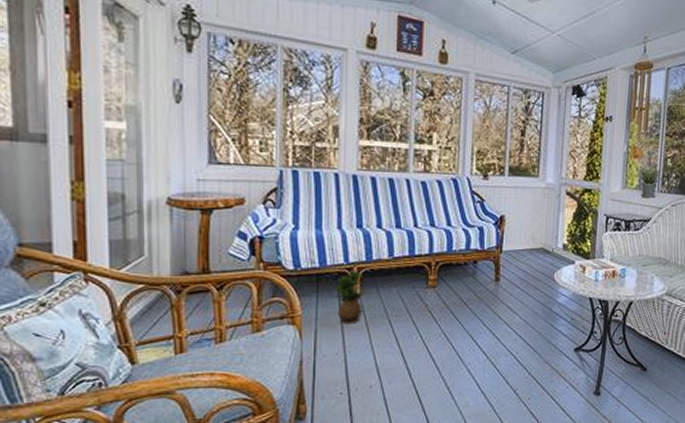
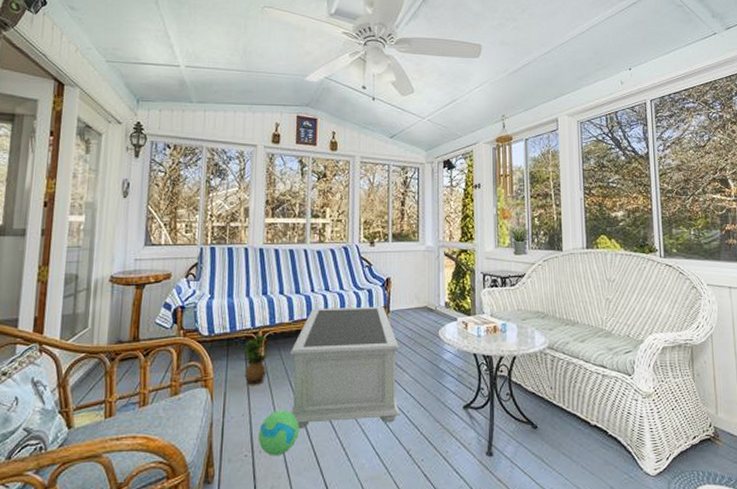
ball: none [354,349,400,393] -> present [258,409,299,455]
coffee table: none [389,244,511,368] -> present [289,306,400,429]

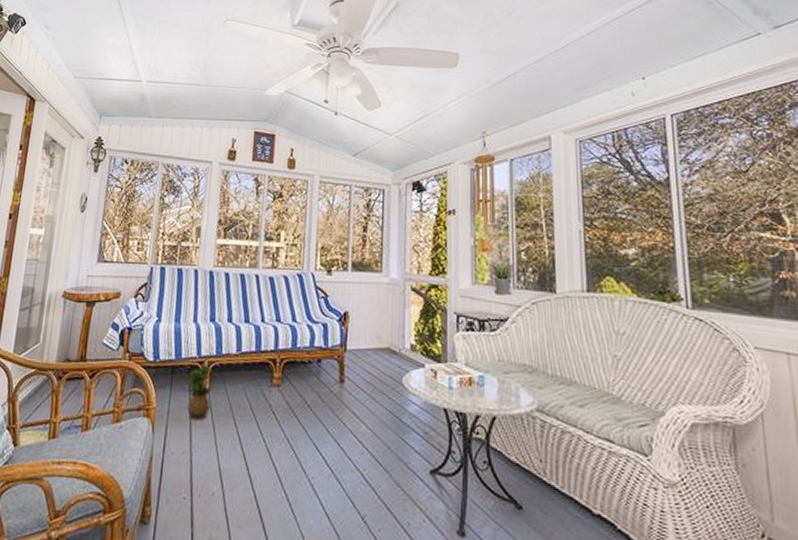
ball: present [258,409,299,455] -> none [197,450,242,502]
coffee table: present [289,306,400,429] -> none [233,340,356,479]

